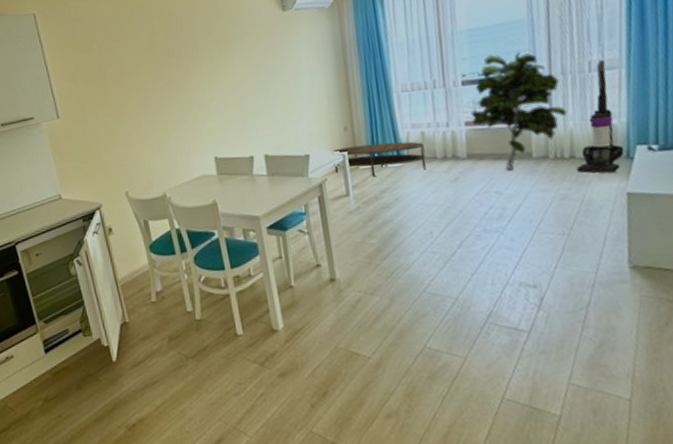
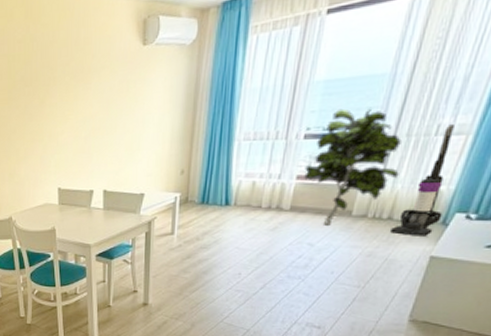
coffee table: present [332,141,426,177] -> none [165,188,252,220]

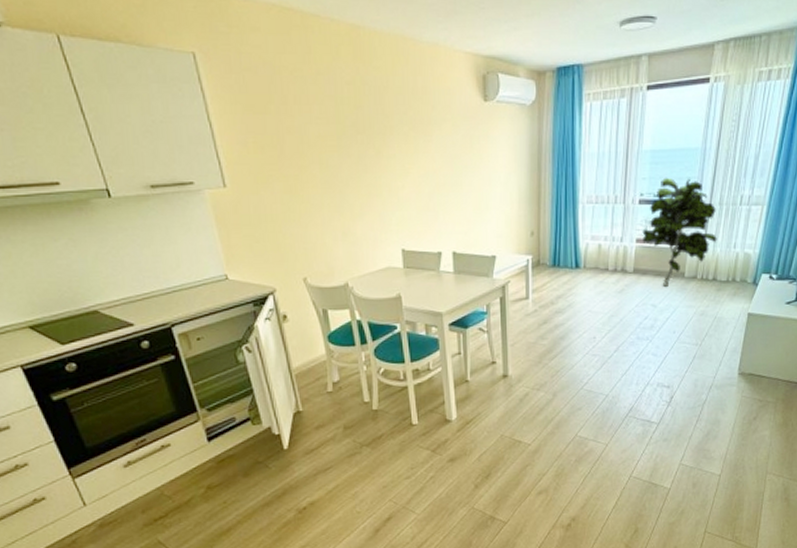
vacuum cleaner: present [390,124,454,236] -> none [716,196,753,296]

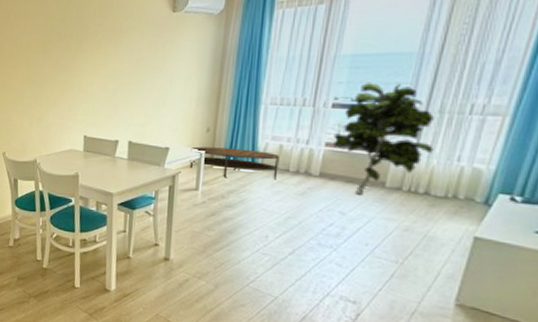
coffee table: none [517,251,599,283] -> present [189,146,279,180]

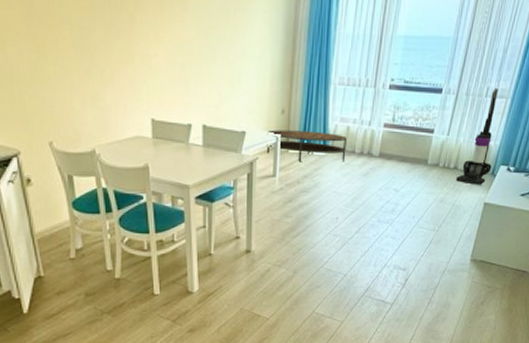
indoor plant: present [333,82,434,196] -> none [390,64,462,174]
vacuum cleaner: none [428,105,489,215] -> present [456,88,498,185]

